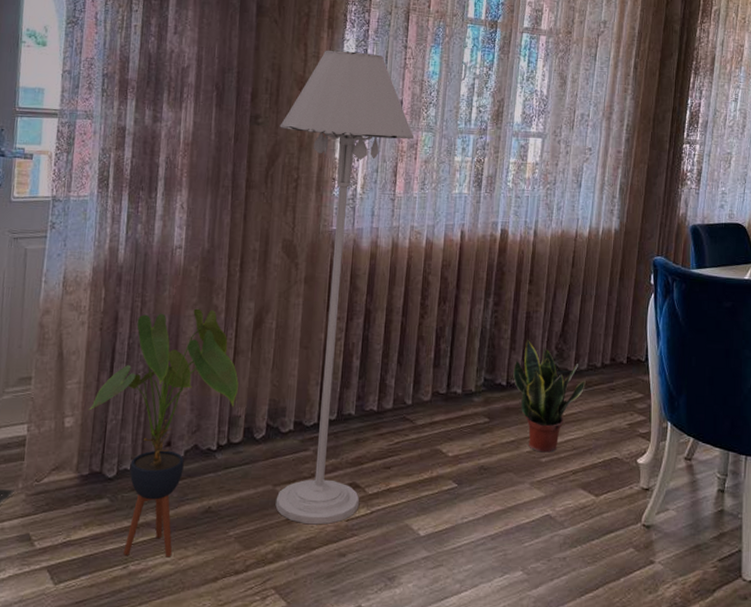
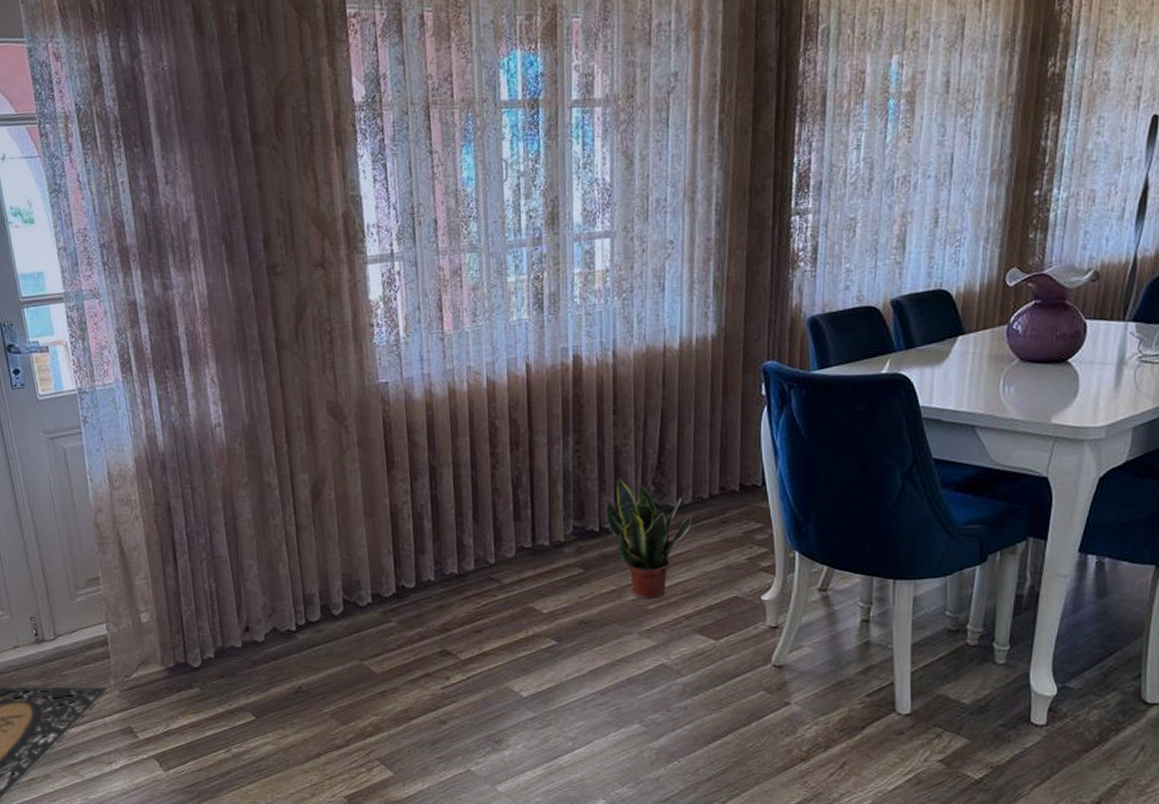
house plant: present [88,308,239,558] -> none [160,487,310,739]
floor lamp: present [275,50,415,525] -> none [301,167,457,696]

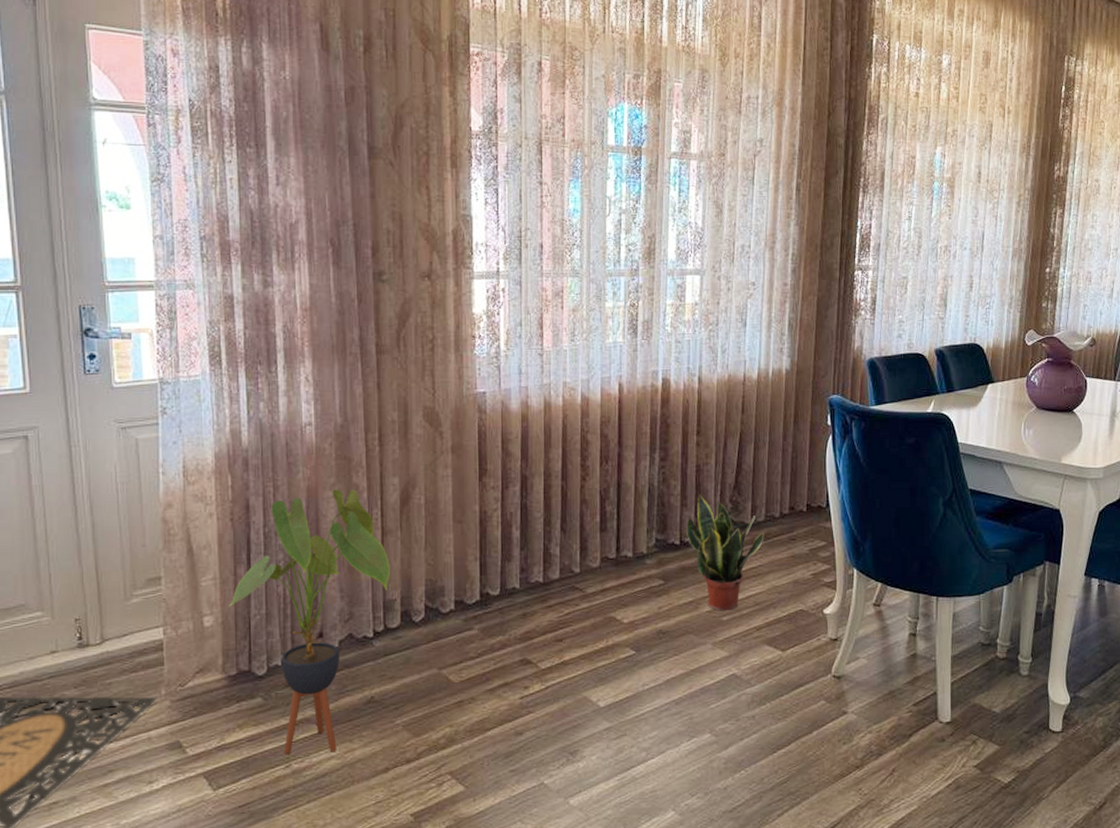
house plant: none [160,487,310,739] -> present [228,488,392,754]

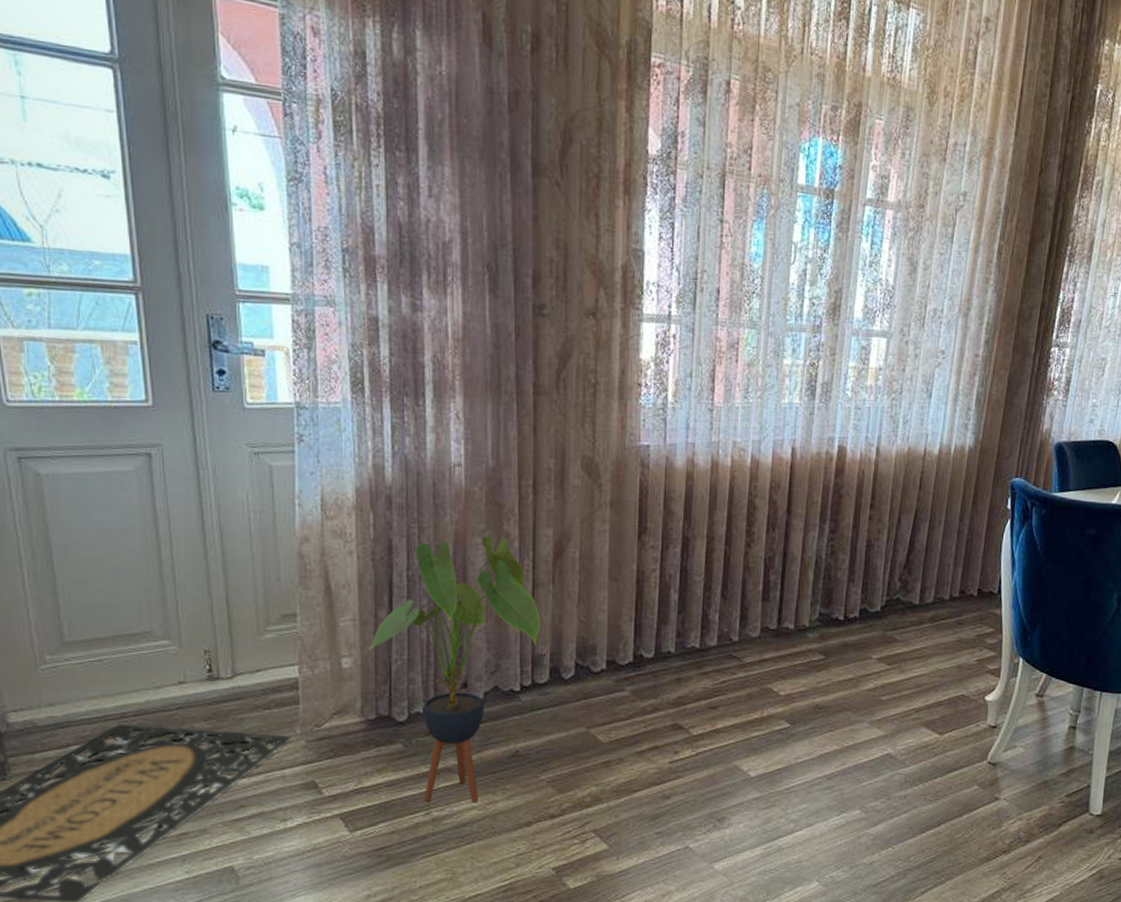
potted plant: present [686,493,764,611] -> none [851,569,932,691]

